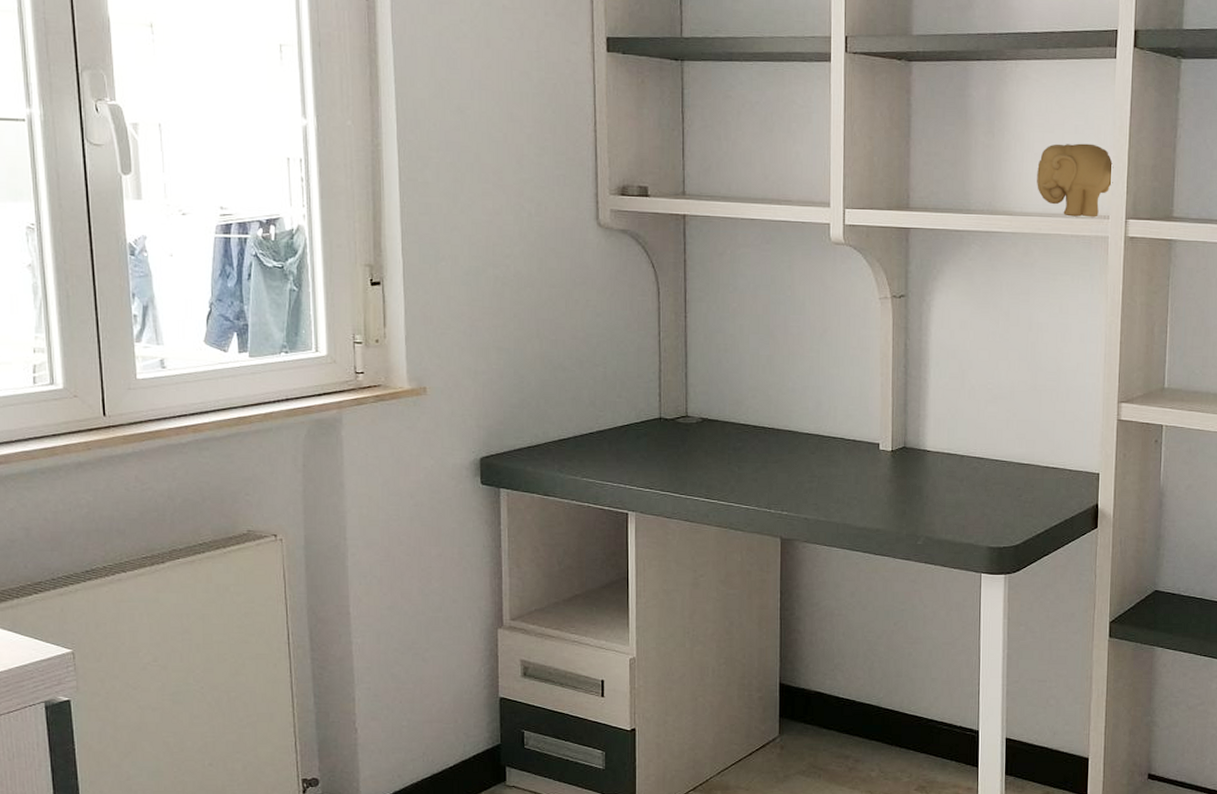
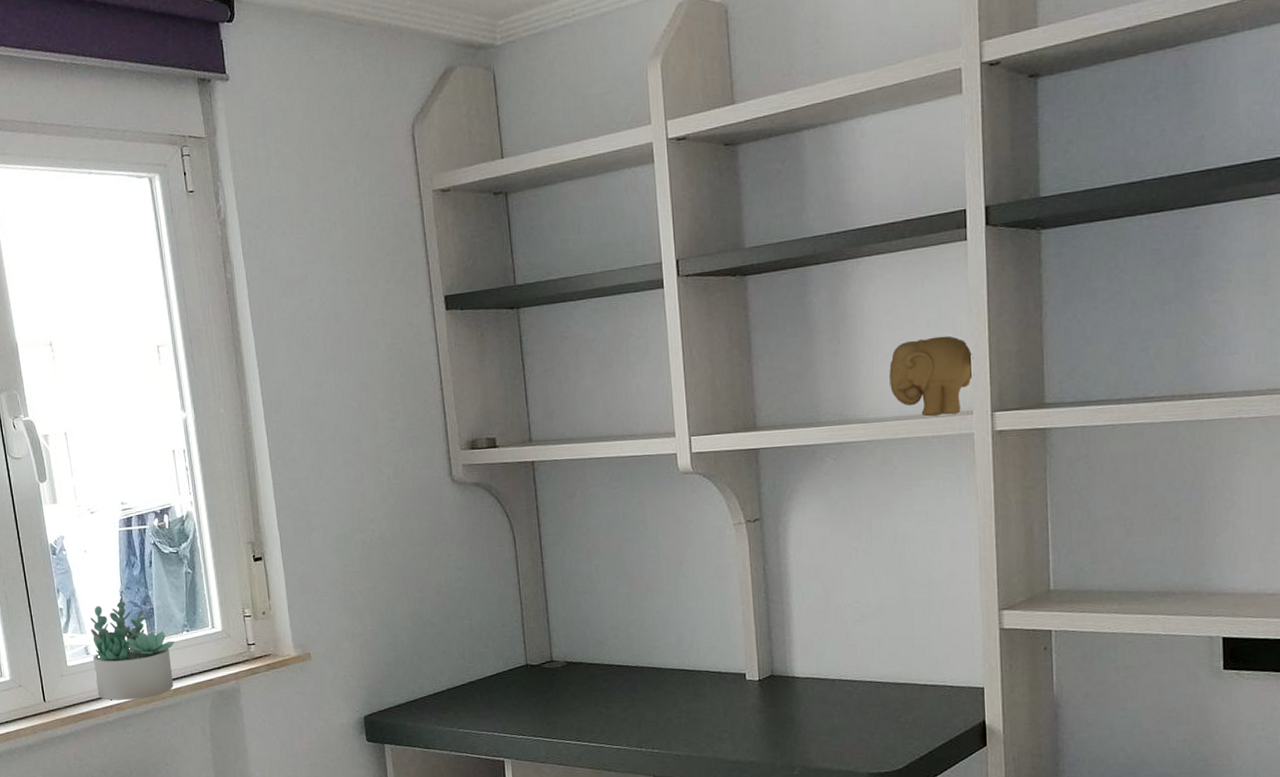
succulent plant: none [169,313,270,421] -> present [90,601,175,701]

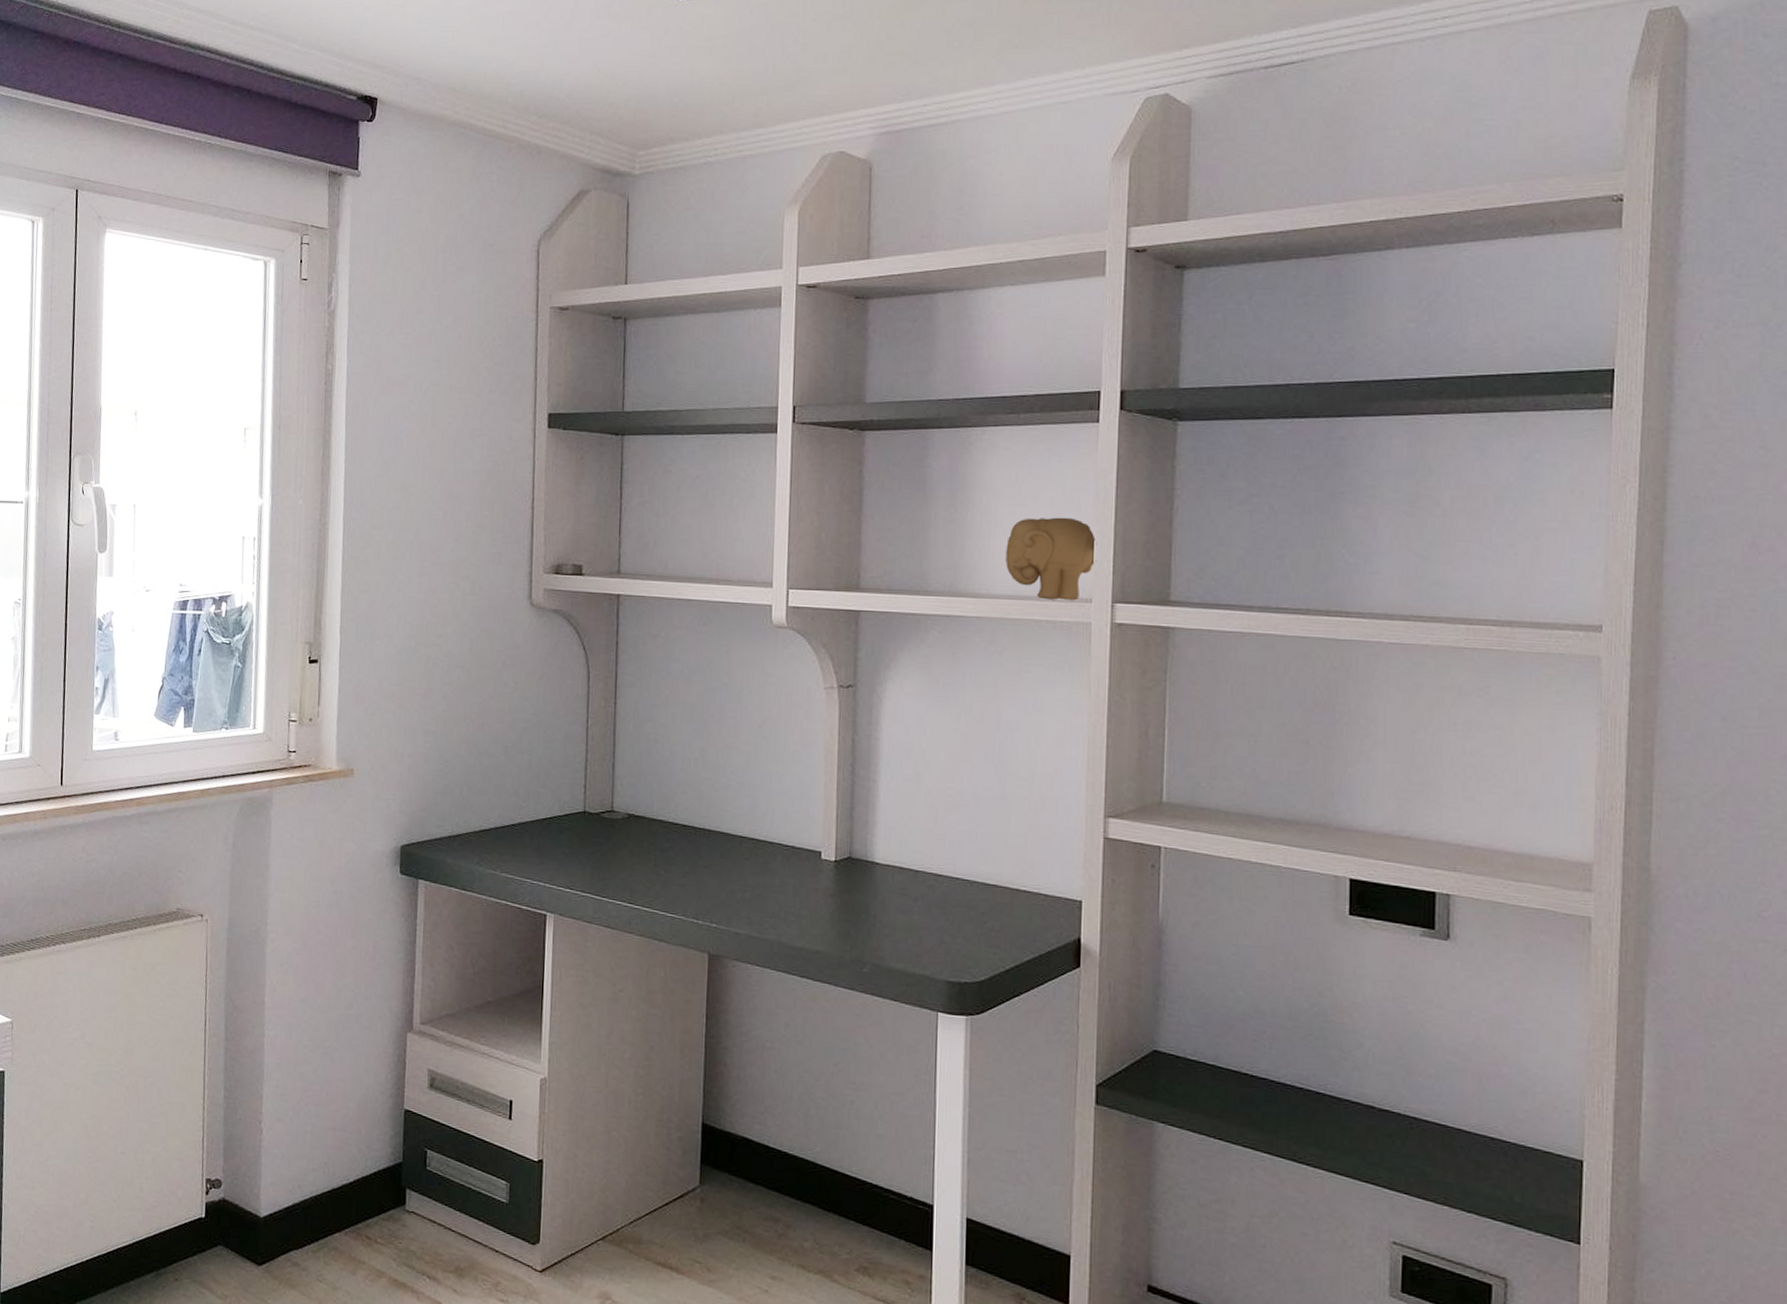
succulent plant: present [90,601,175,701] -> none [119,688,211,796]

